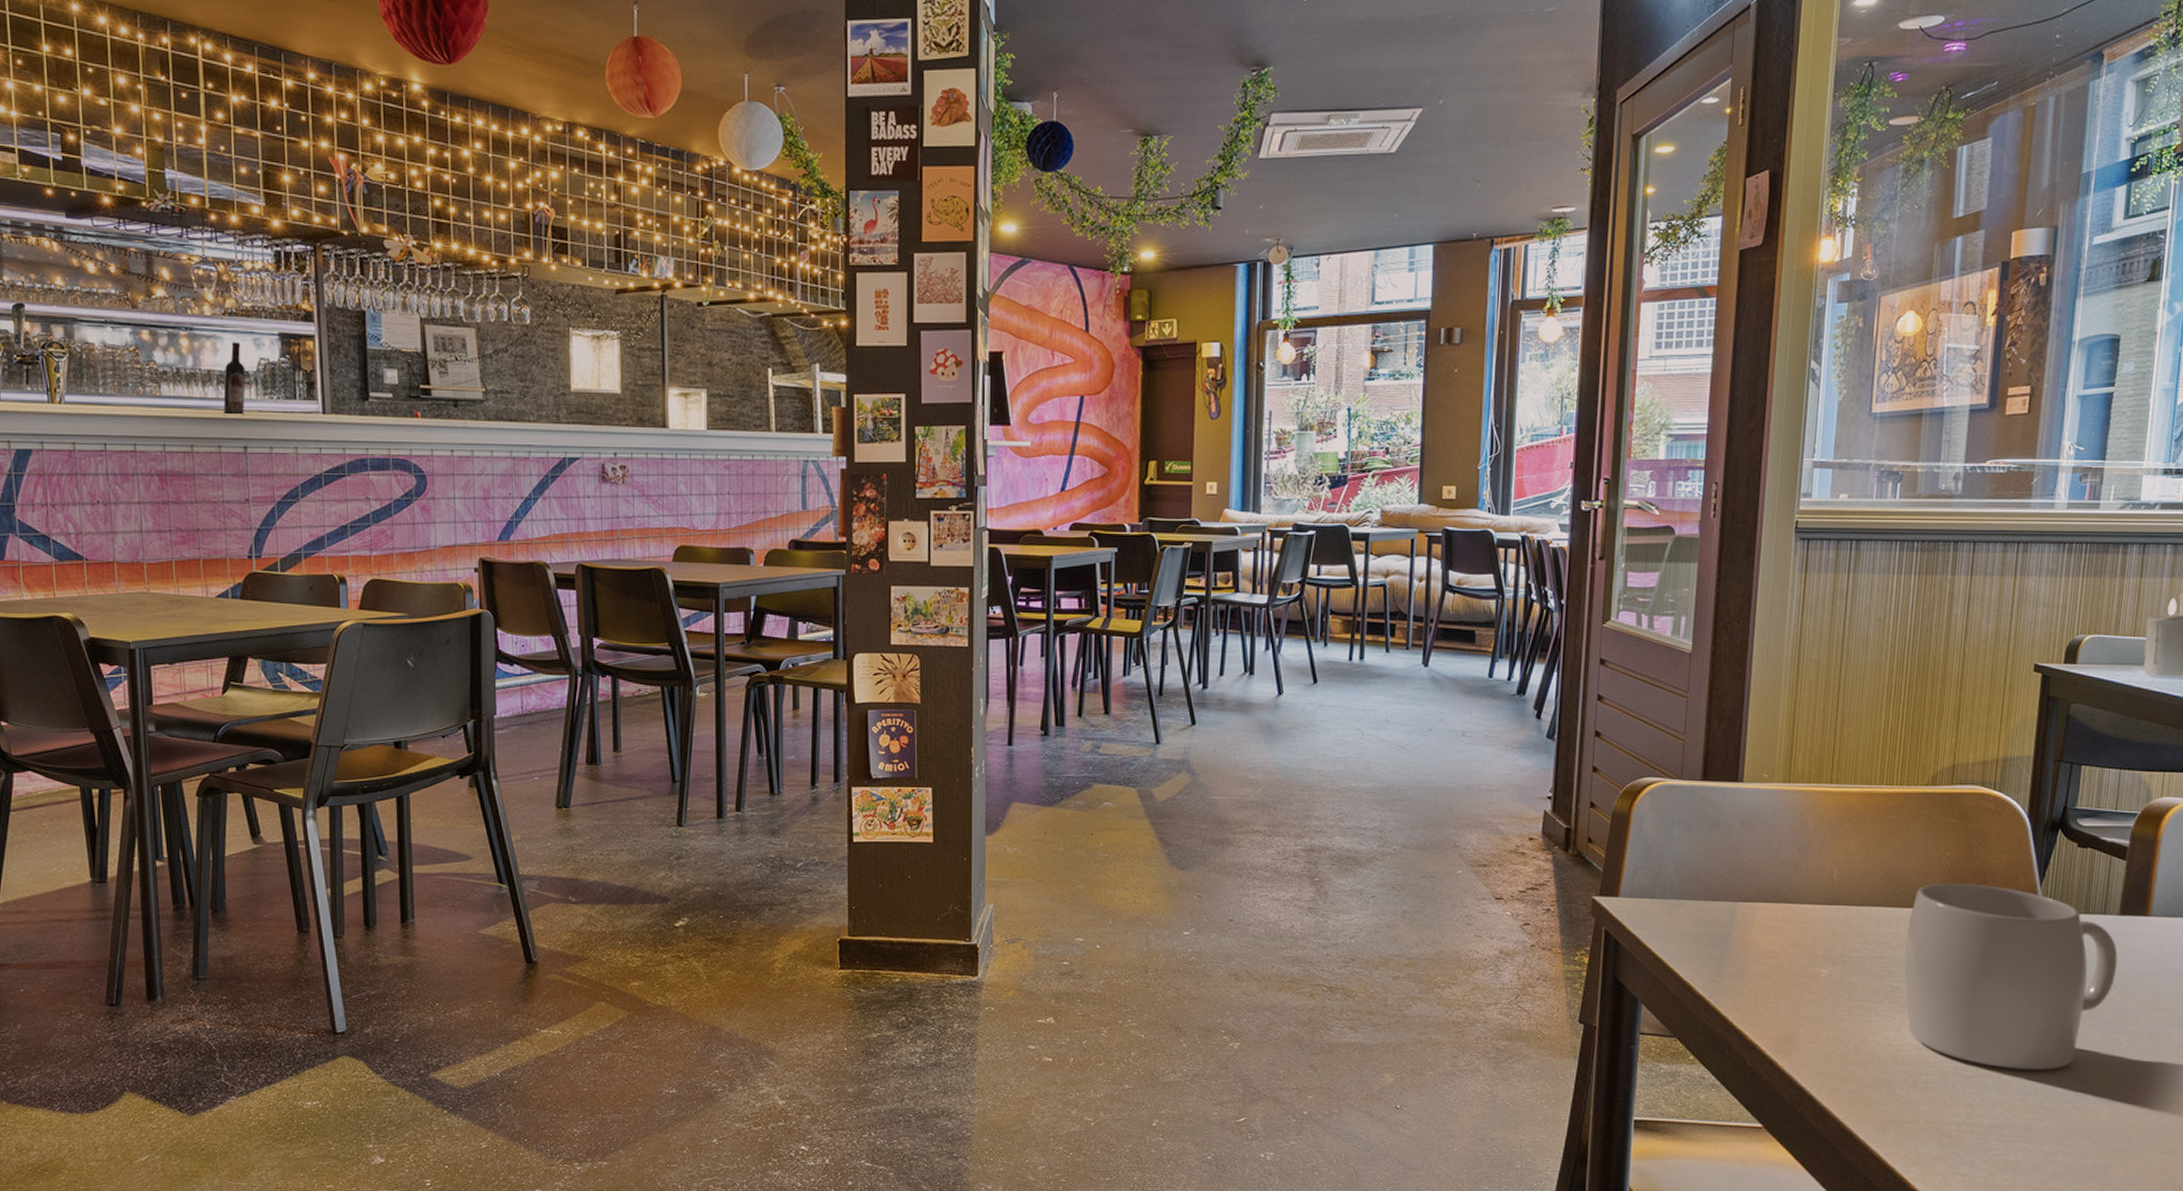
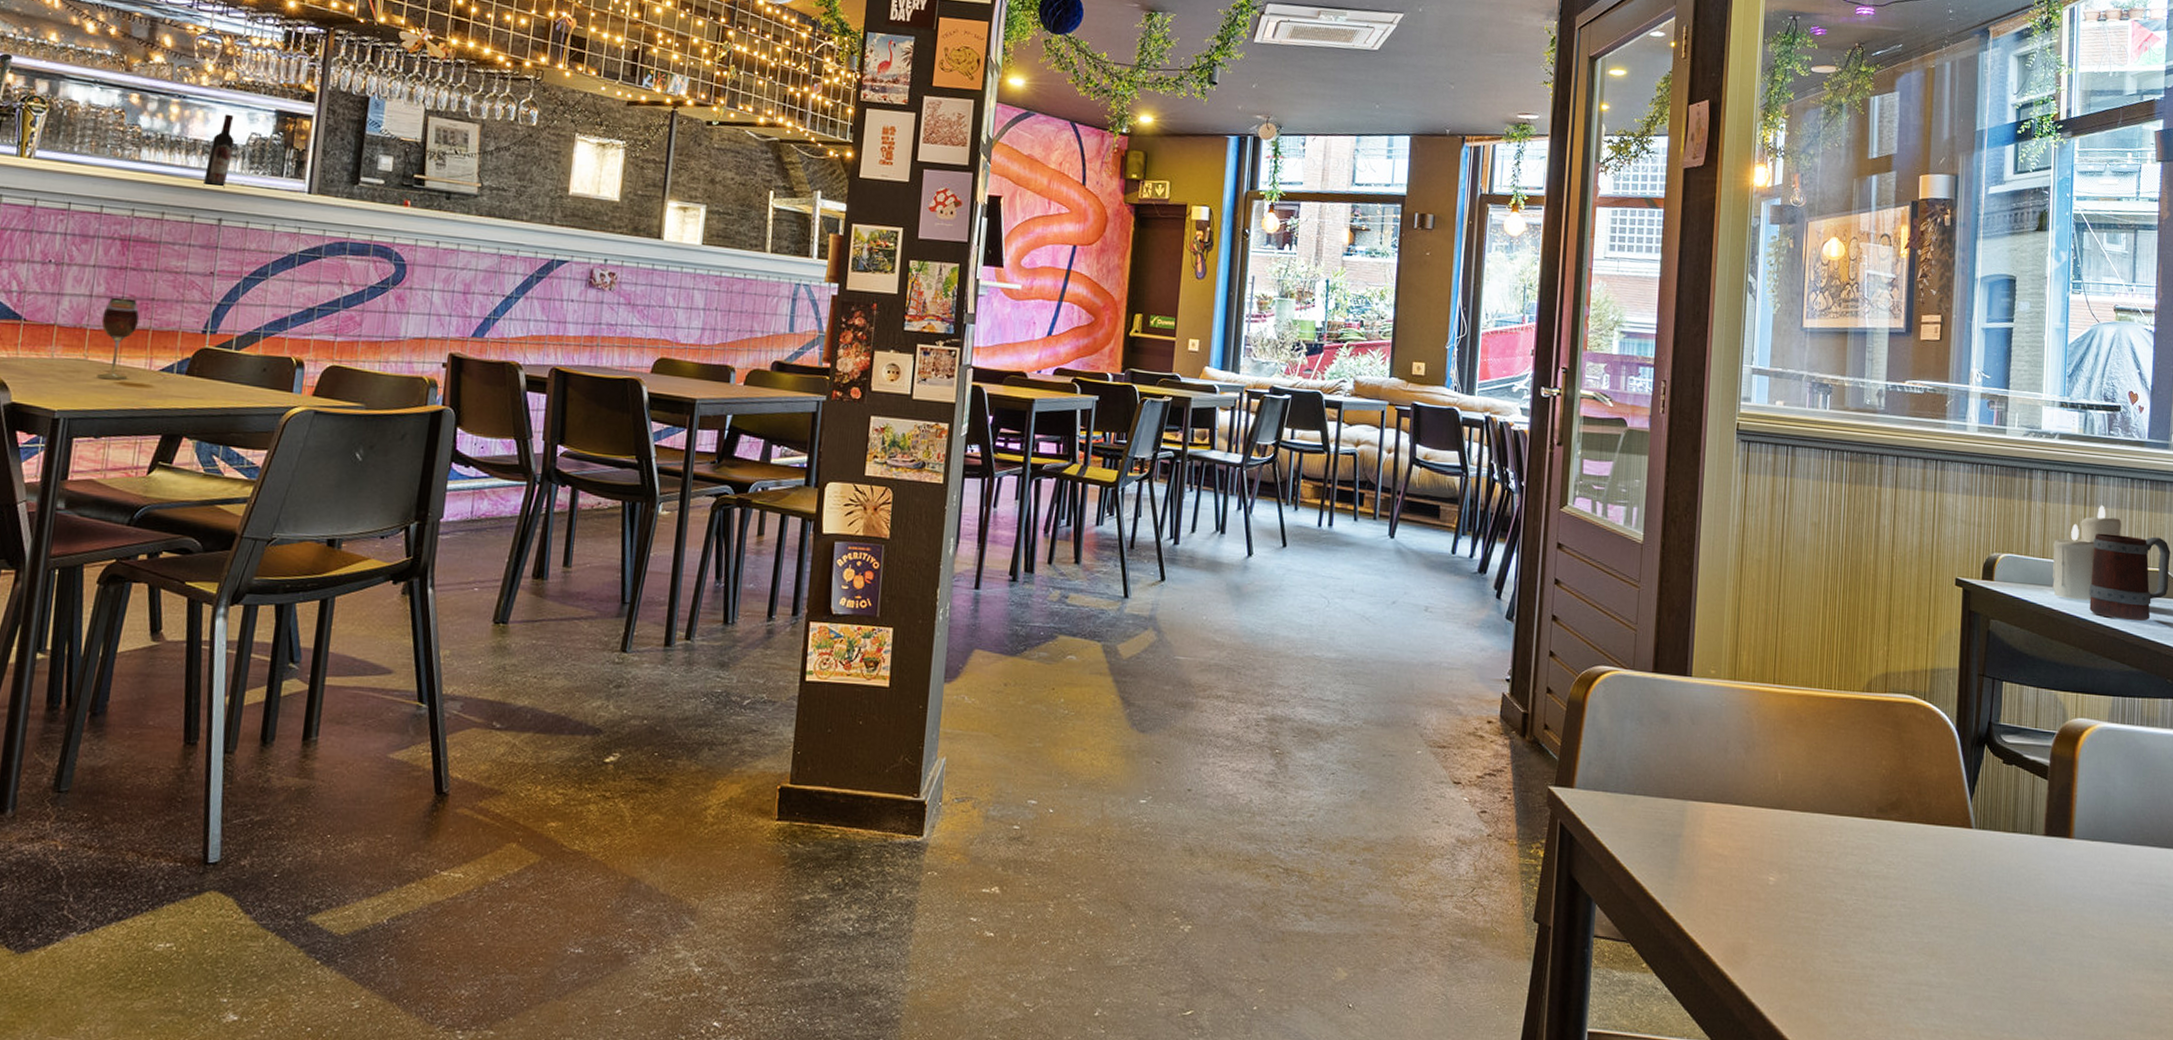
wineglass: none [155,531,189,608] -> present [97,297,140,380]
mug: present [1904,883,2118,1070] -> none [1846,792,2045,996]

